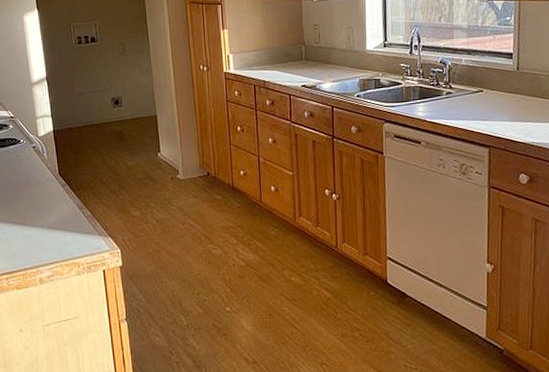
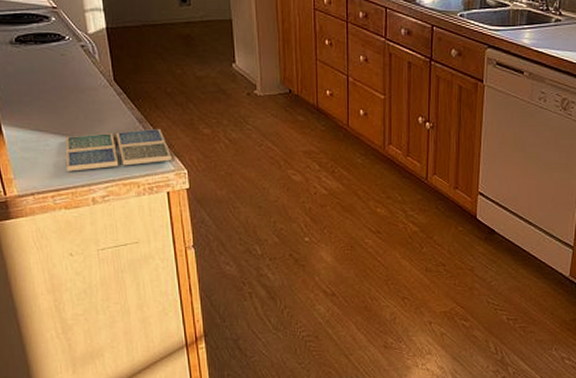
drink coaster: none [18,213,107,256] -> present [65,128,172,171]

